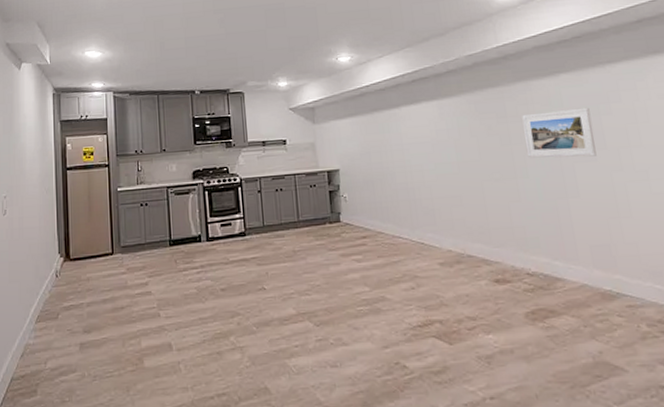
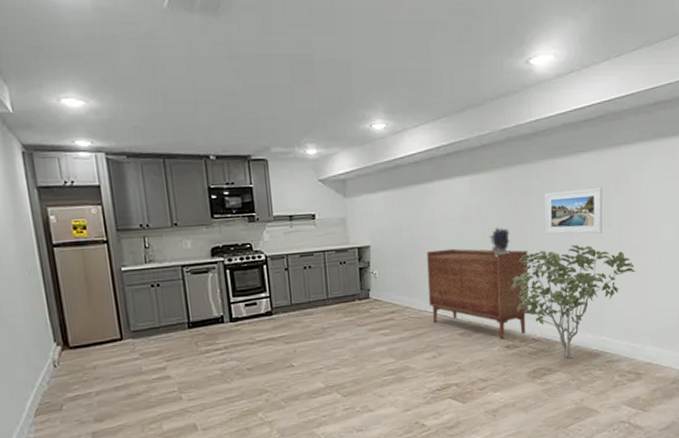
sideboard: none [397,172,518,273] -> present [427,248,529,340]
sculpture bust: none [464,150,489,183] -> present [489,227,510,258]
shrub: none [495,168,648,300] -> present [512,244,636,359]

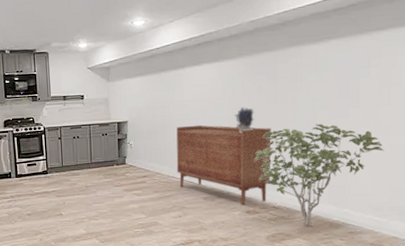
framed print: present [544,187,603,235] -> none [289,70,351,114]

